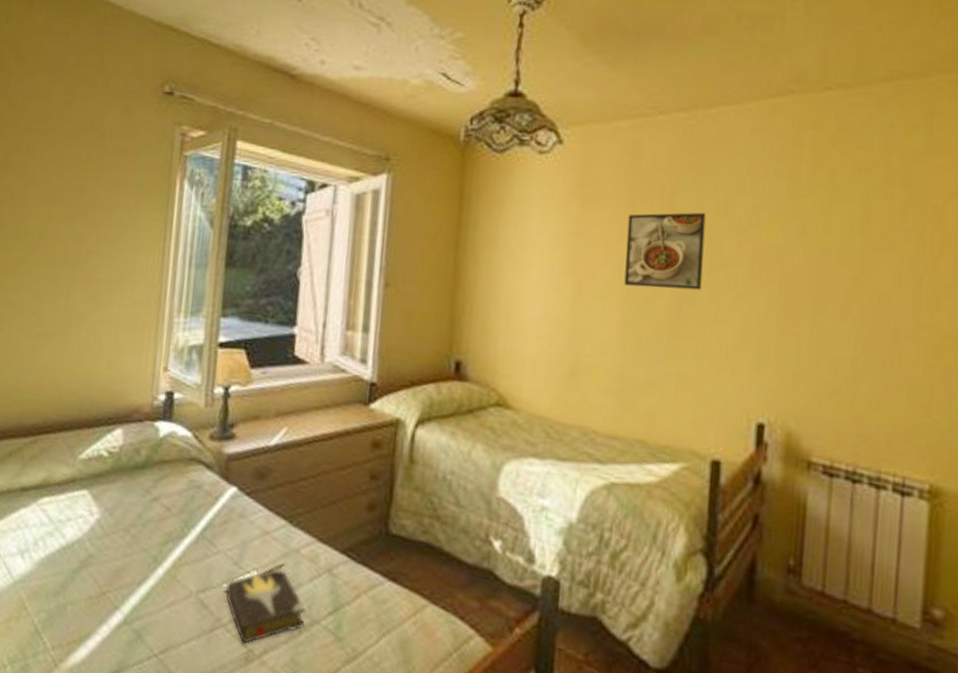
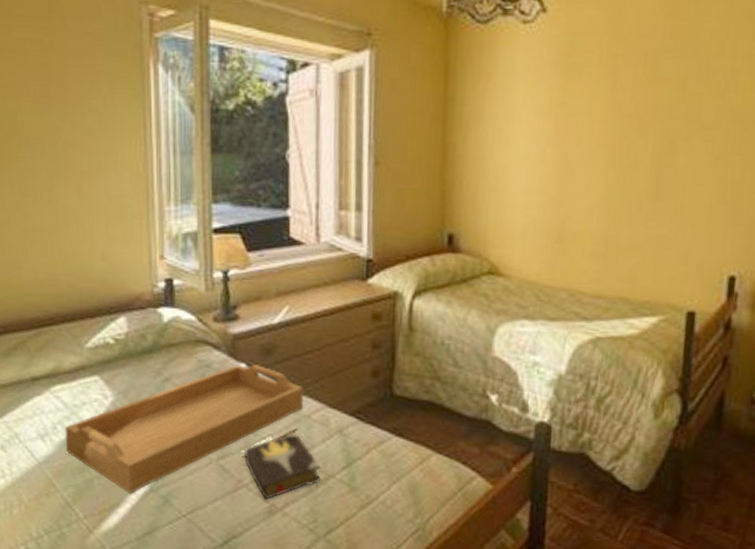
serving tray: none [44,488,294,624] -> present [64,365,303,493]
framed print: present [624,212,706,291] -> none [608,78,687,155]

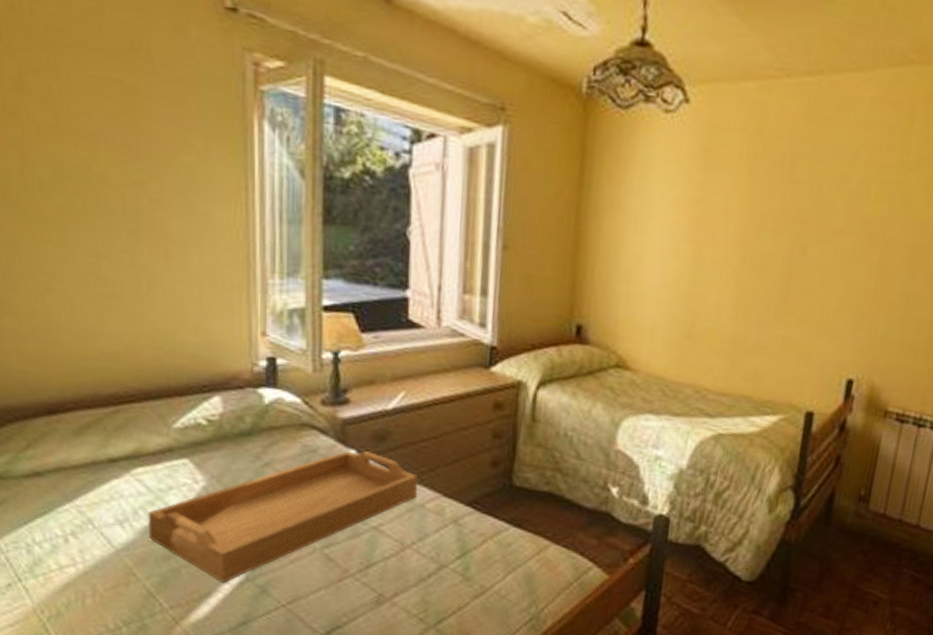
hardback book: present [243,431,321,500] -> none [350,520,434,590]

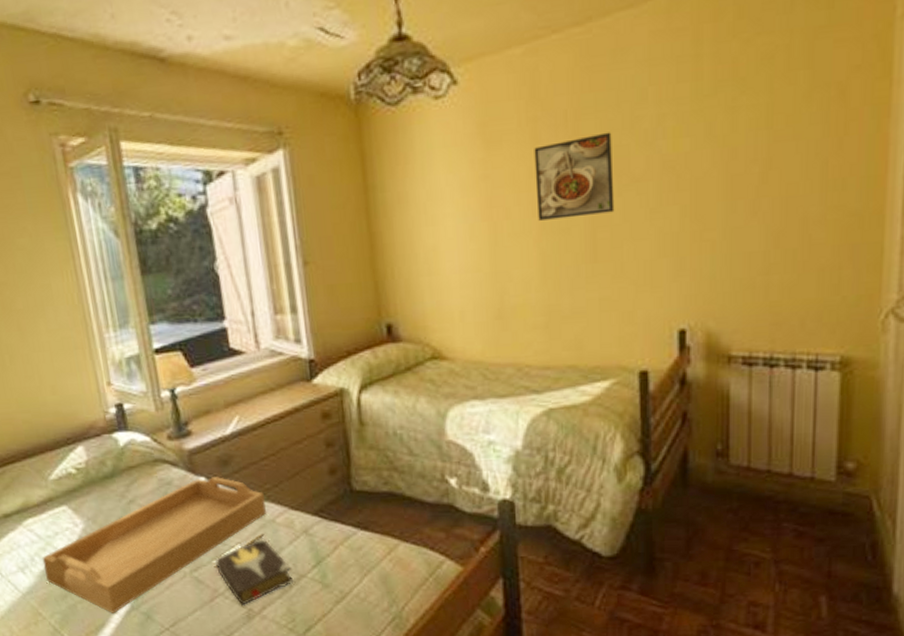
hardback book: none [350,520,434,590] -> present [214,536,293,605]
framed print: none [741,181,822,259] -> present [534,132,615,221]

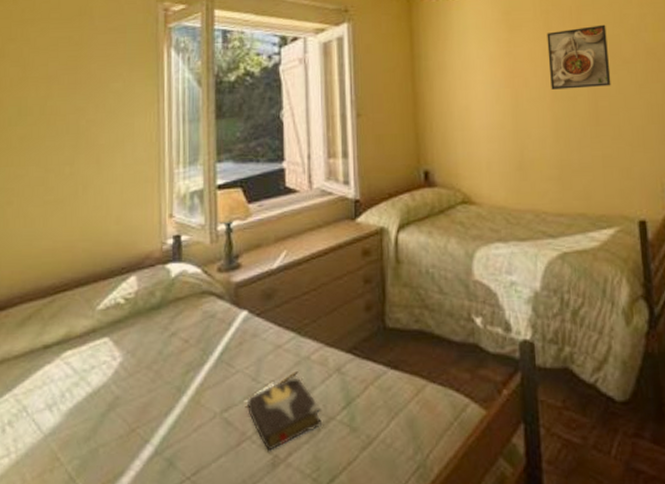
serving tray: present [42,477,266,613] -> none [72,311,302,459]

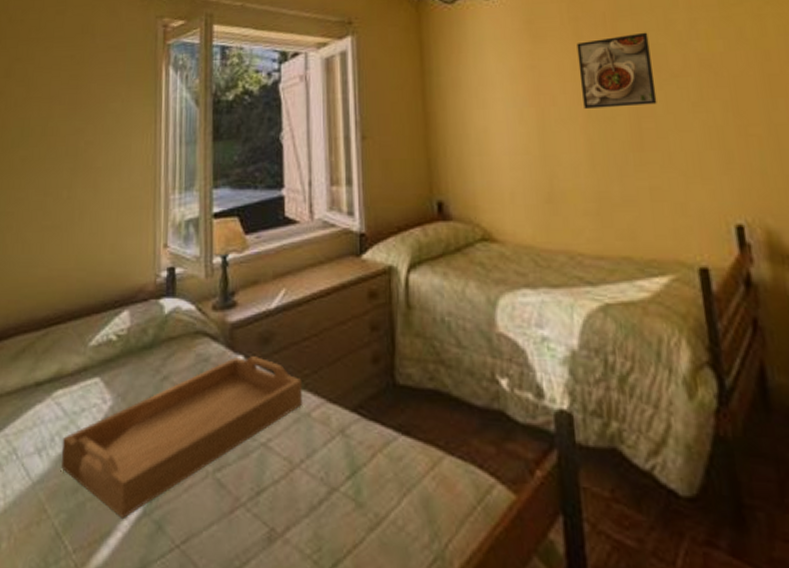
serving tray: none [72,311,302,459] -> present [61,356,302,518]
hardback book: present [246,374,322,451] -> none [241,433,323,523]

